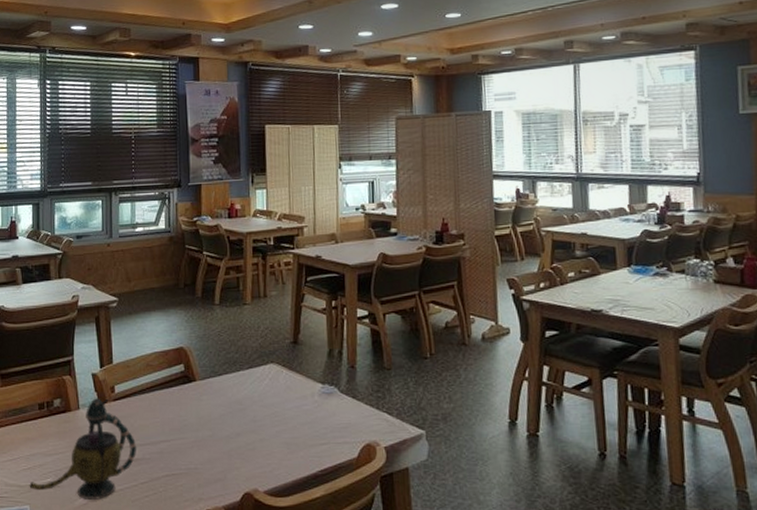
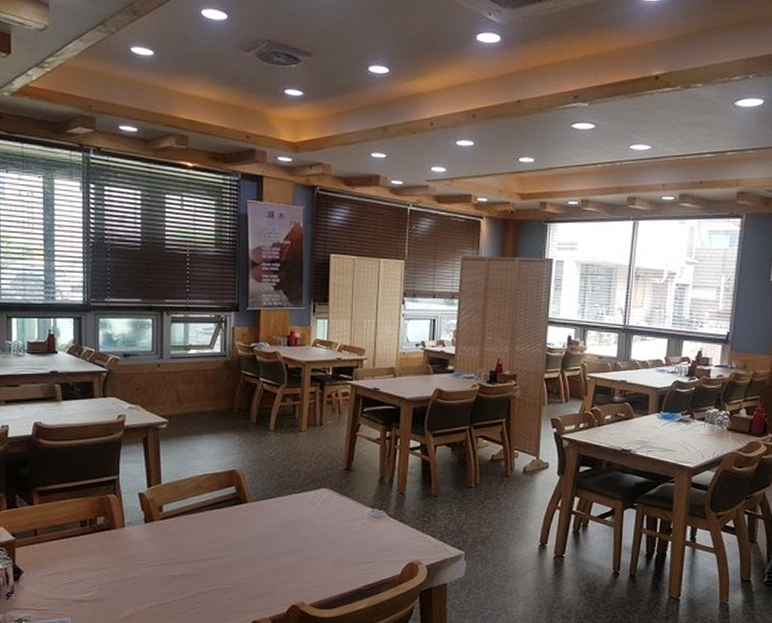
teapot: present [29,398,137,500] -> none [70,517,185,612]

